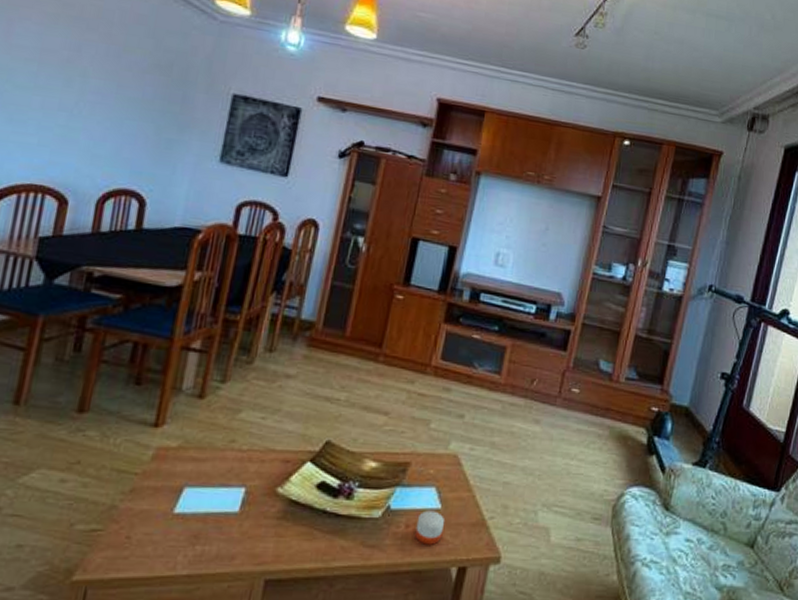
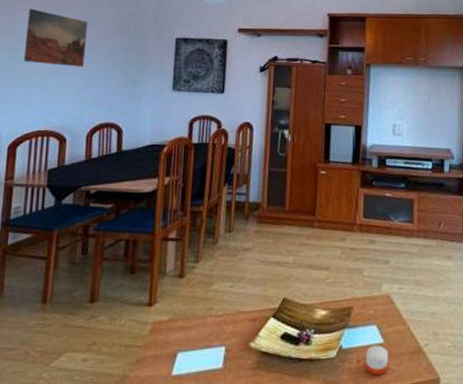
wall art: none [19,17,116,111] -> present [23,8,88,68]

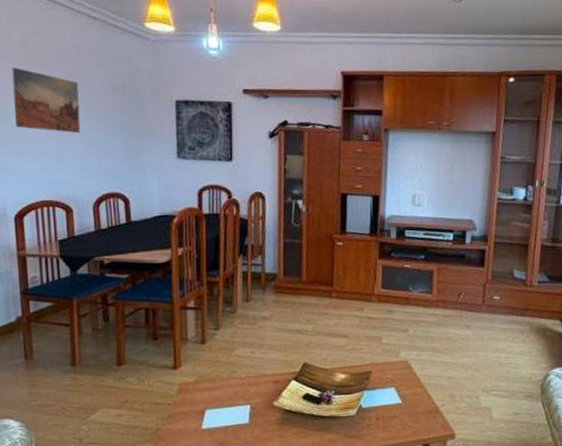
candle: present [365,345,389,376] -> none [384,405,407,431]

